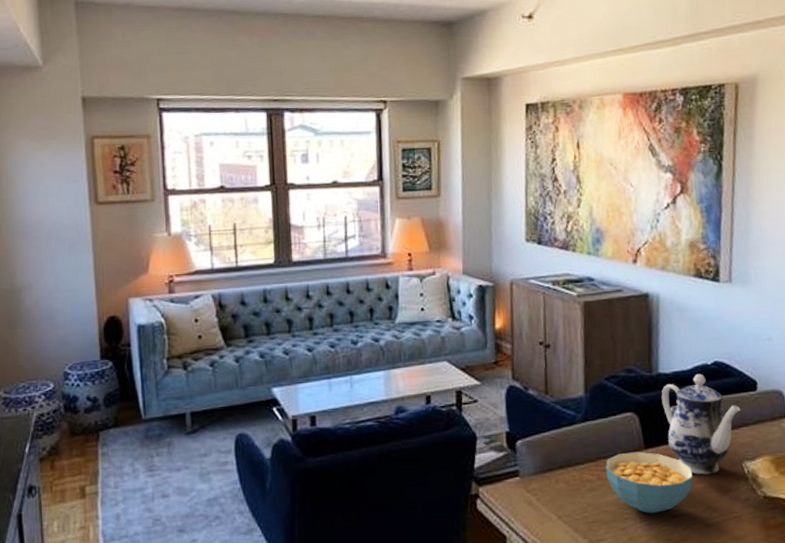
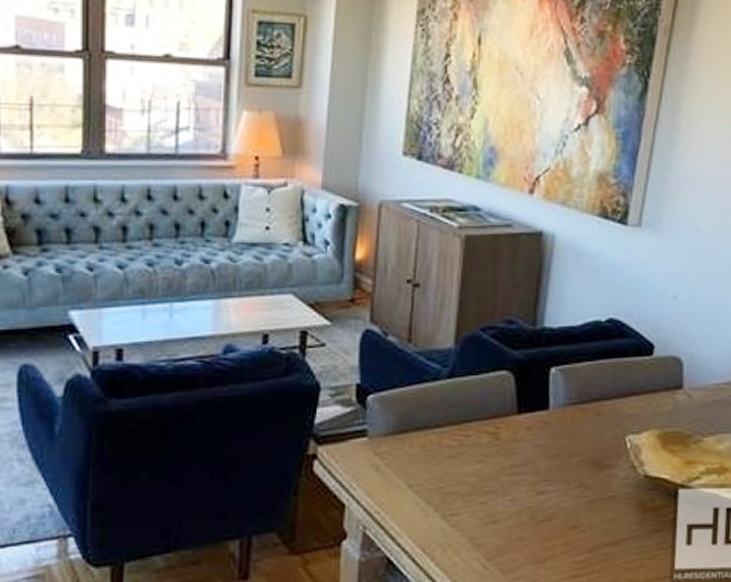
cereal bowl: present [606,451,693,513] -> none [470,416,568,487]
teapot: present [661,373,741,475] -> none [543,331,632,448]

